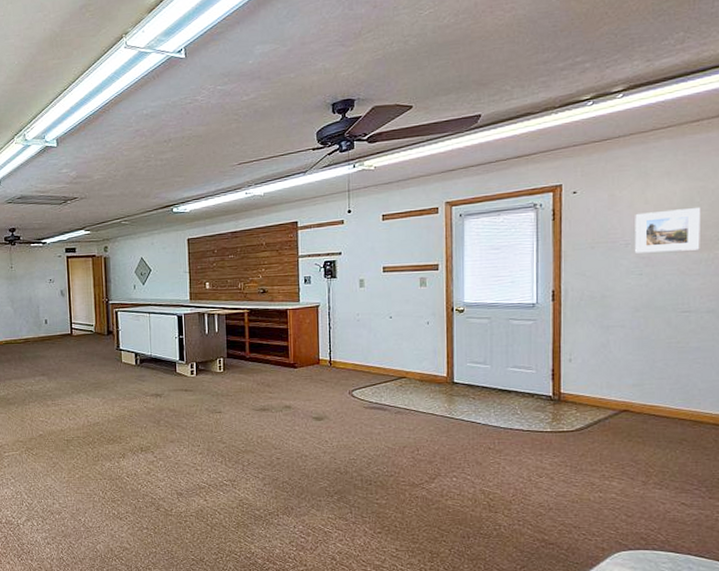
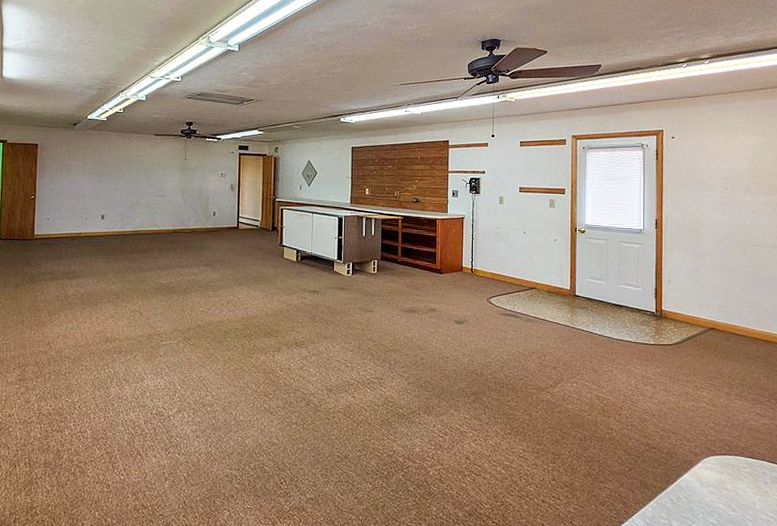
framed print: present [635,207,702,253] -> none [719,159,768,194]

